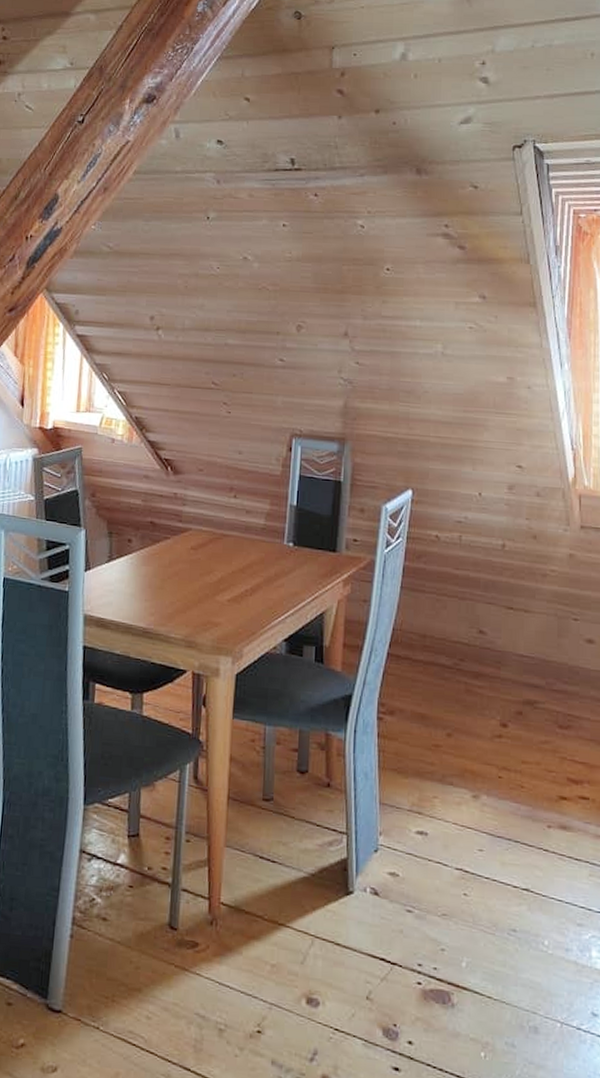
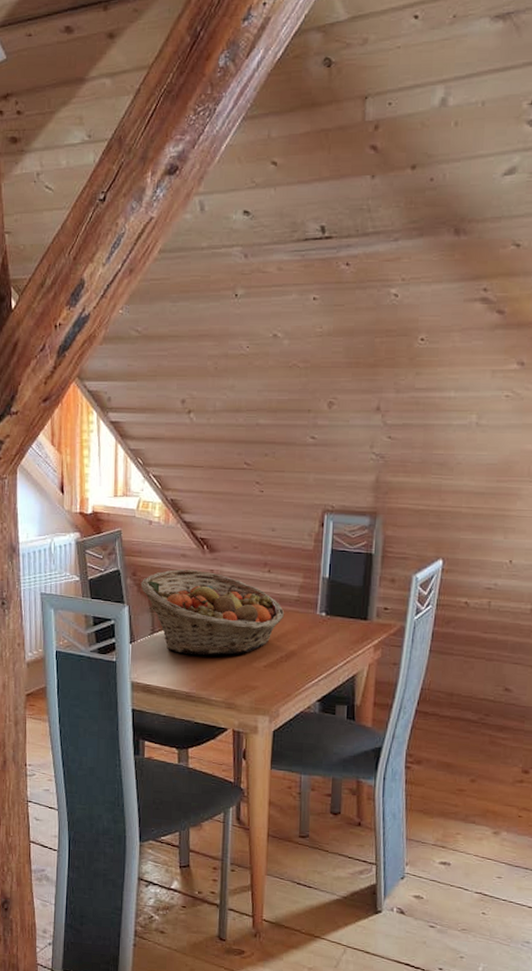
fruit basket: none [99,491,251,587] -> present [140,569,285,655]

